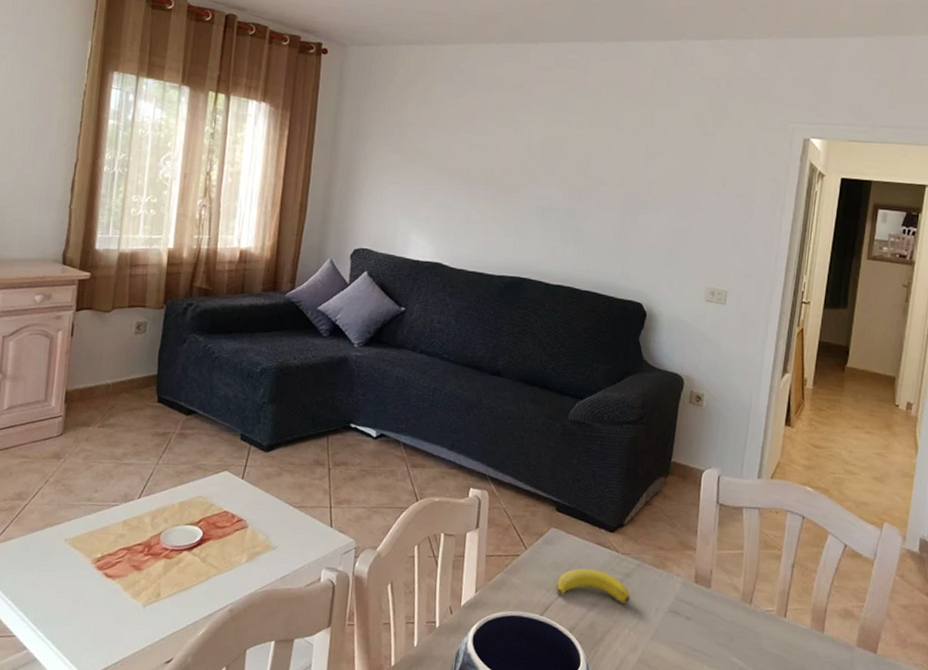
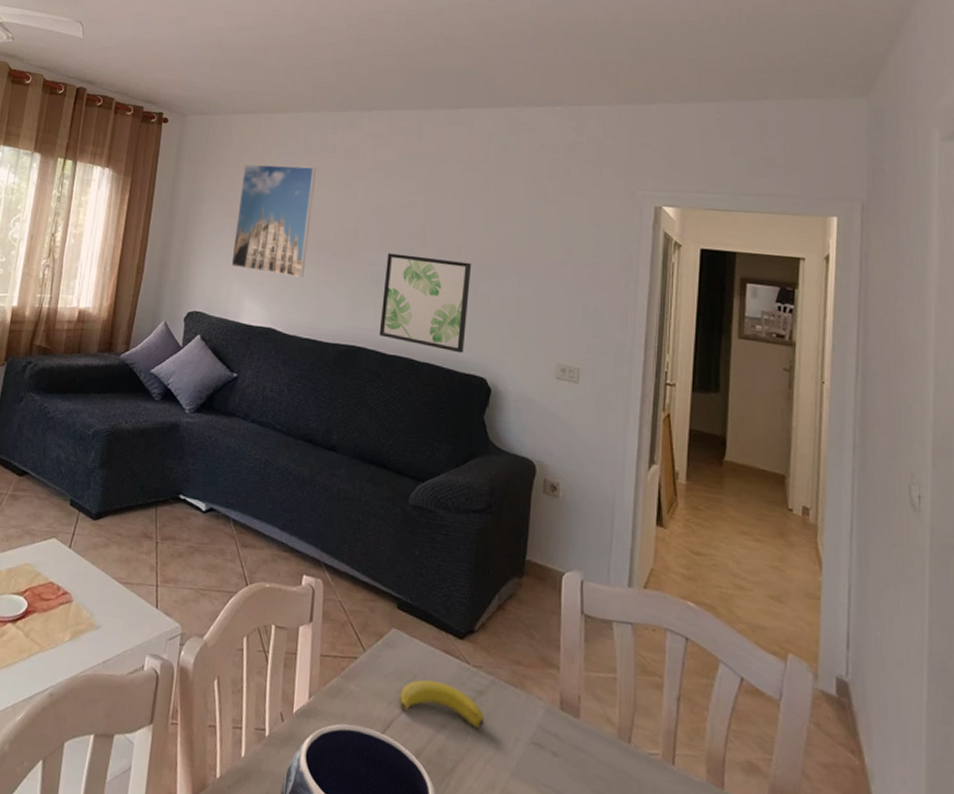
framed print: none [397,98,483,213] -> present [231,164,316,278]
wall art: none [543,186,632,281] -> present [379,253,471,354]

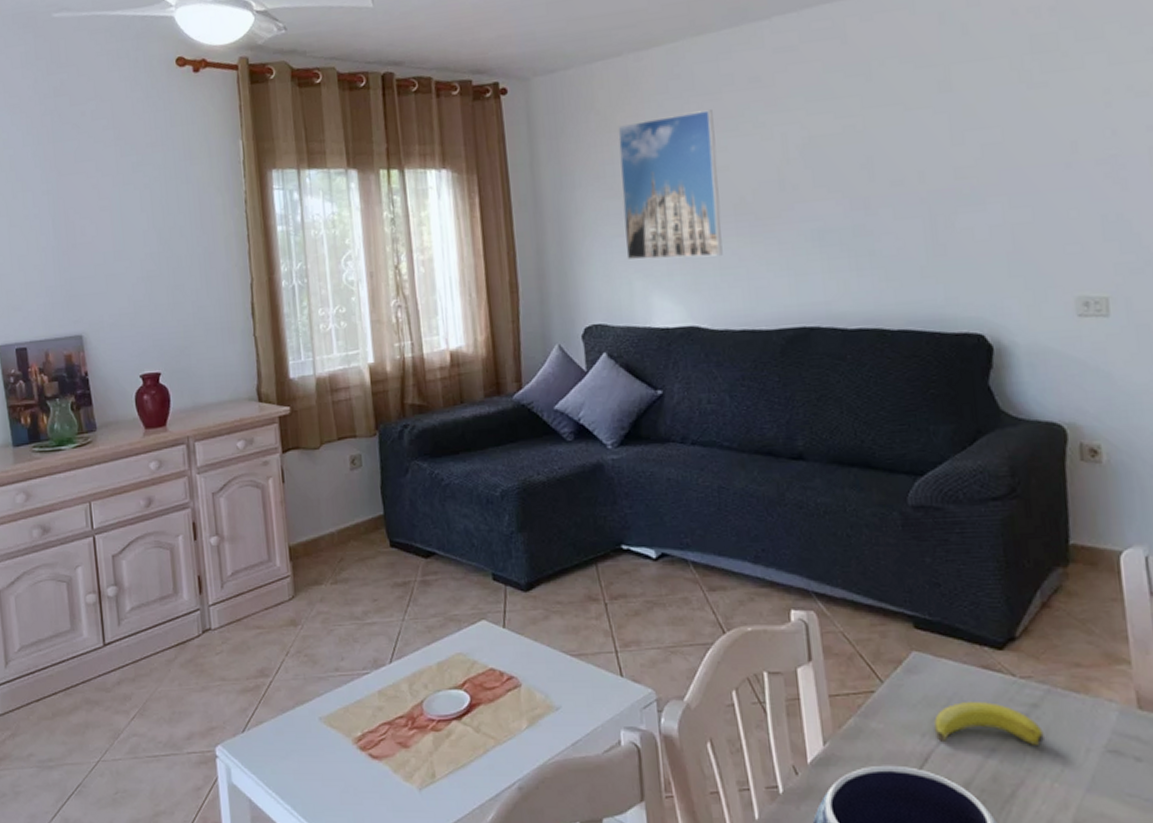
wall art: present [379,253,471,354] -> none [827,191,949,310]

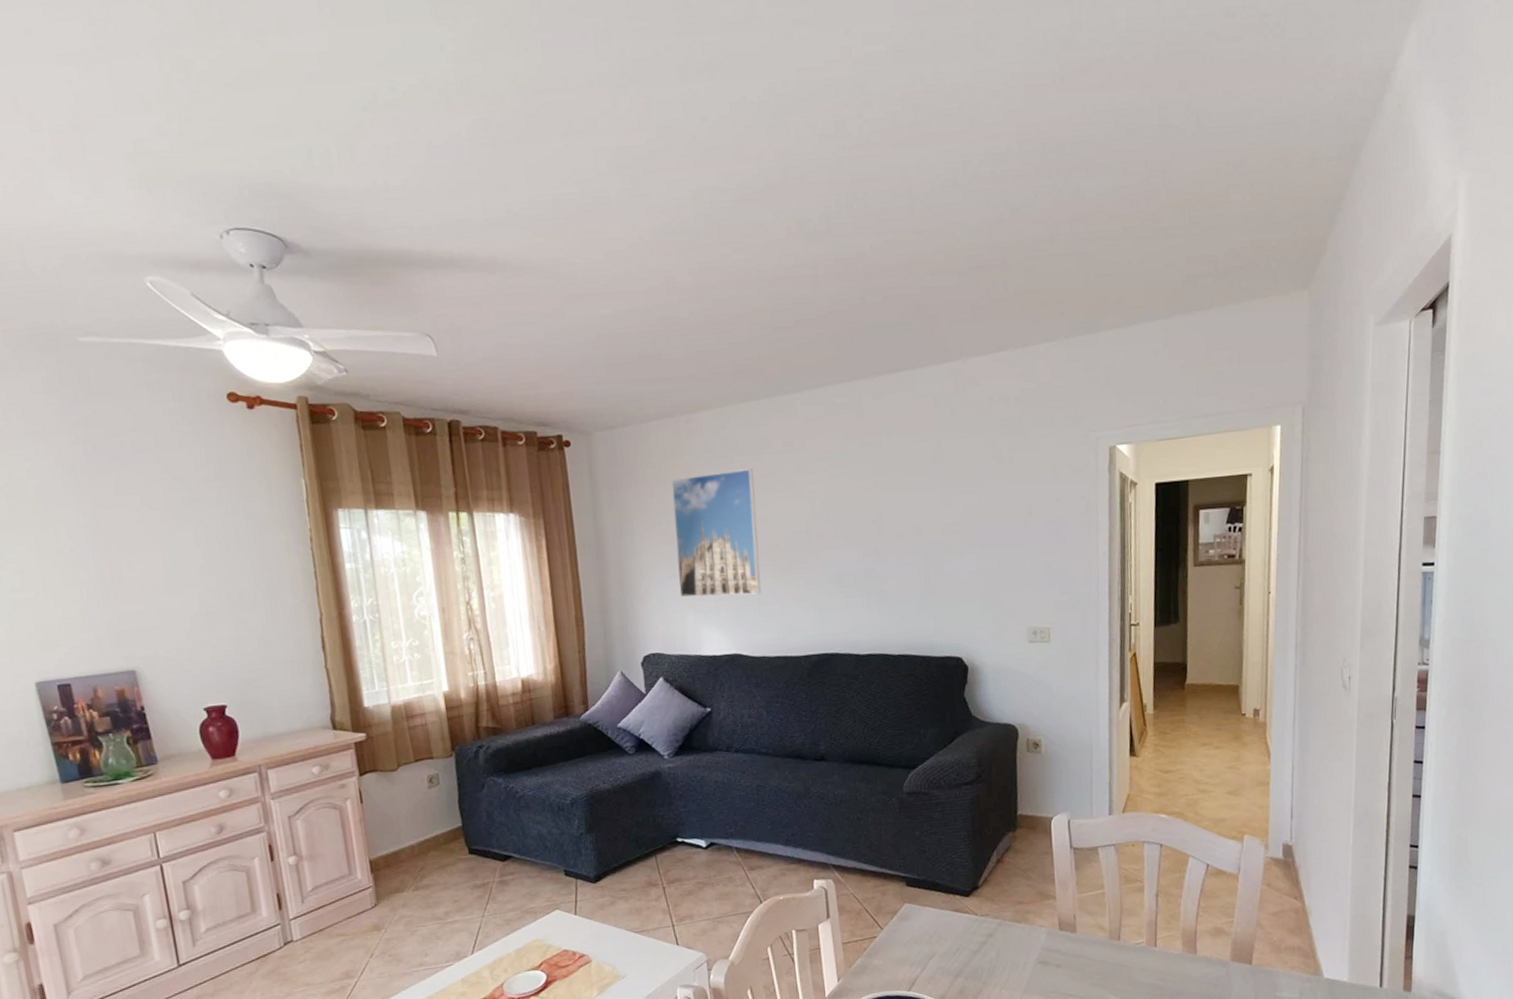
banana: present [934,702,1044,745] -> none [920,936,996,969]

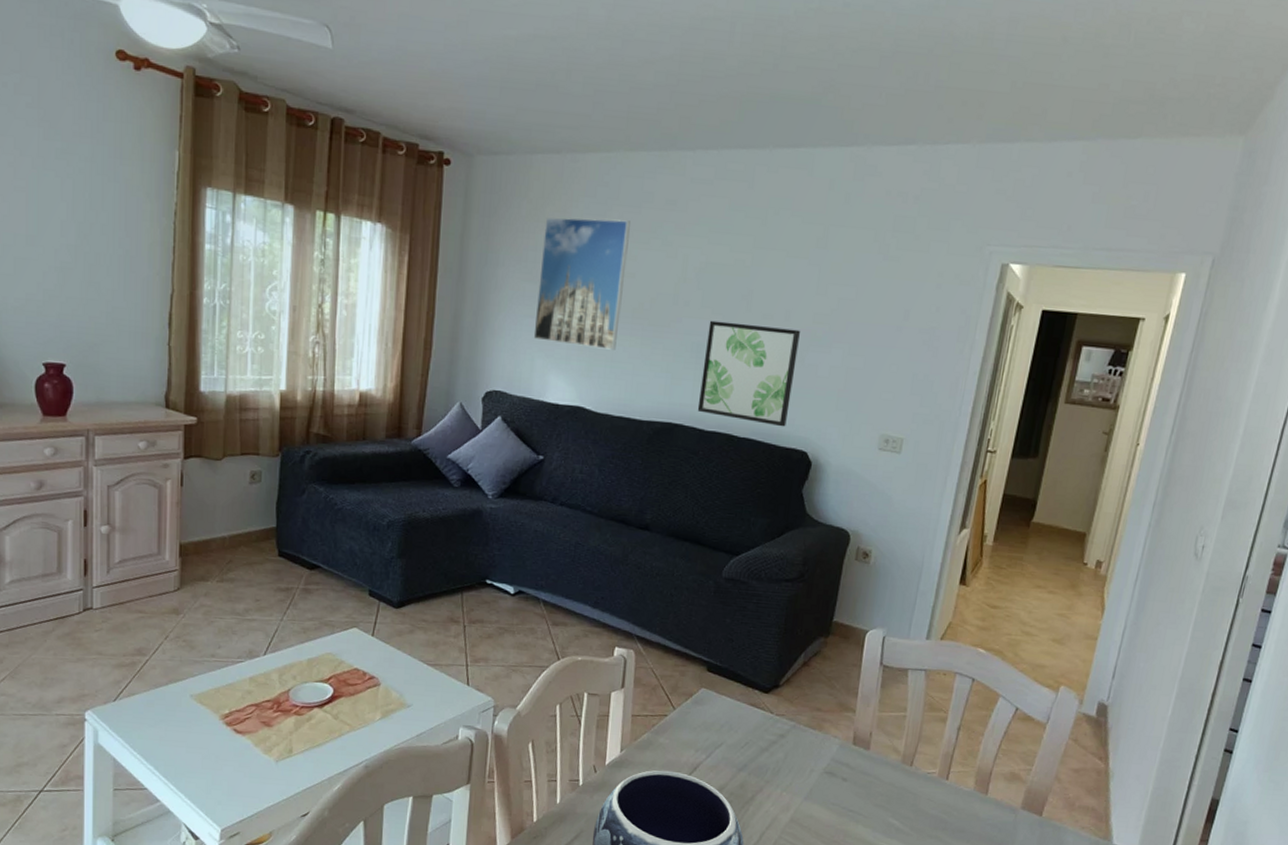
wall art: none [845,543,937,639] -> present [697,320,800,427]

